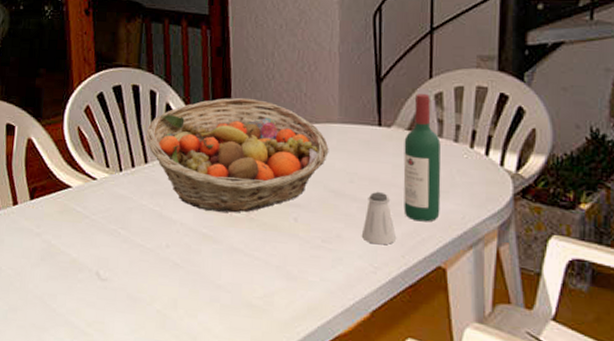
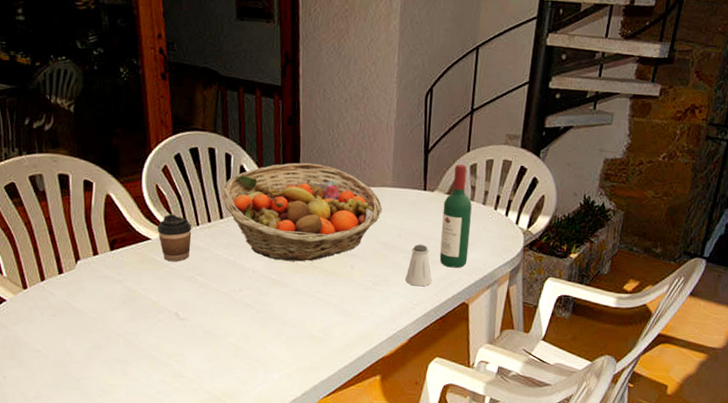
coffee cup: none [78,158,115,212] -> present [157,214,192,262]

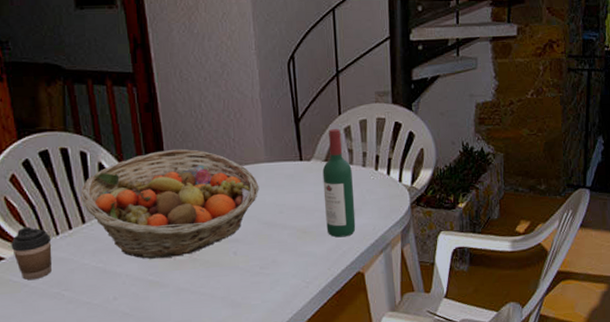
saltshaker: present [404,244,433,287] -> none [293,218,323,263]

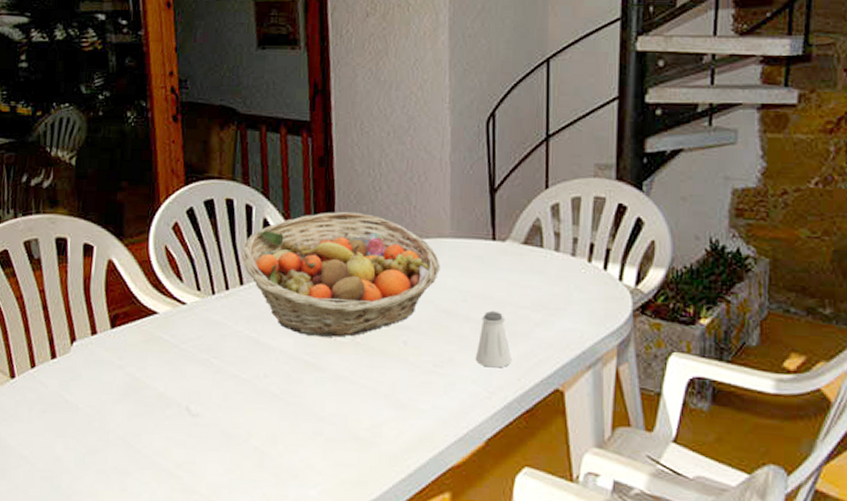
coffee cup: present [11,226,52,280] -> none [165,281,207,340]
saltshaker: none [293,218,323,263] -> present [475,311,512,368]
wine bottle: present [322,128,356,238] -> none [519,204,558,342]

